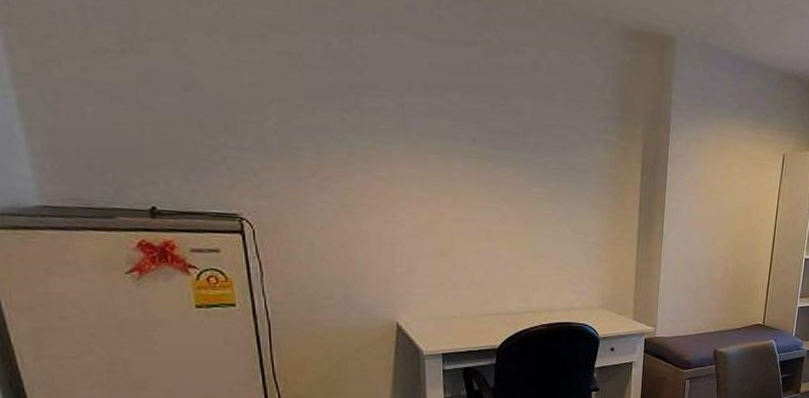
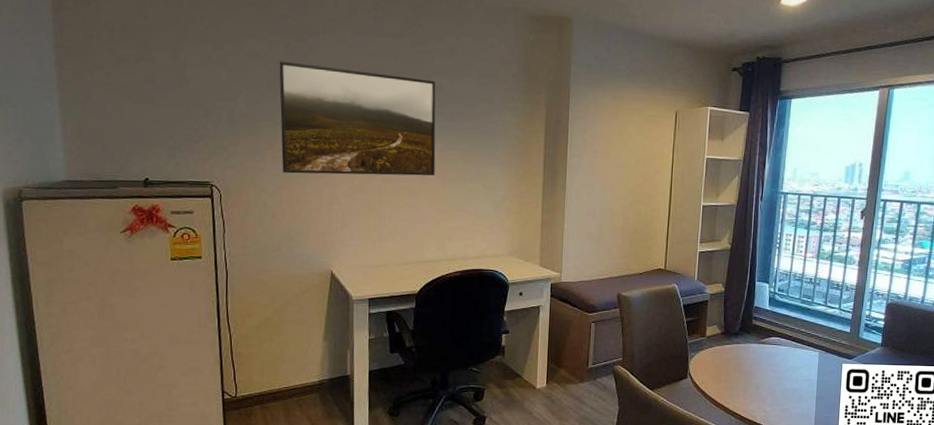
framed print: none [318,65,517,217] -> present [279,61,436,176]

